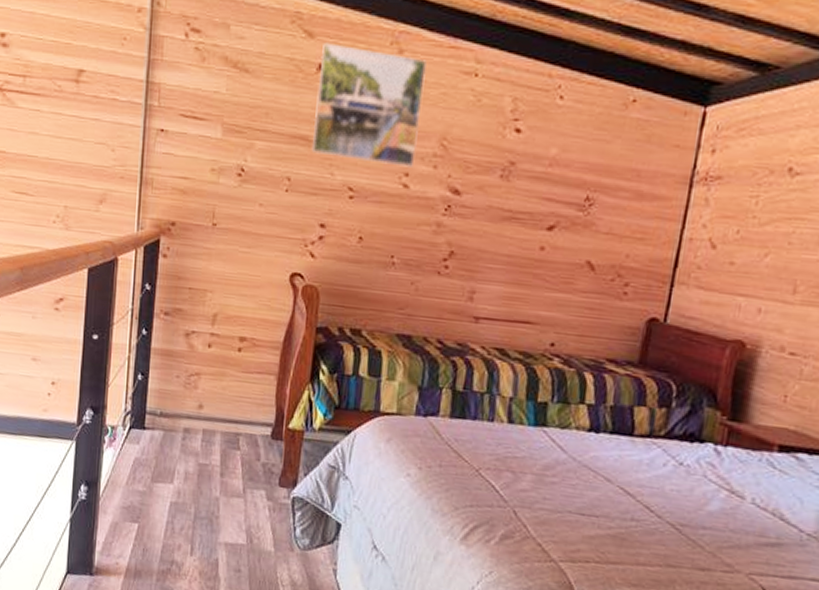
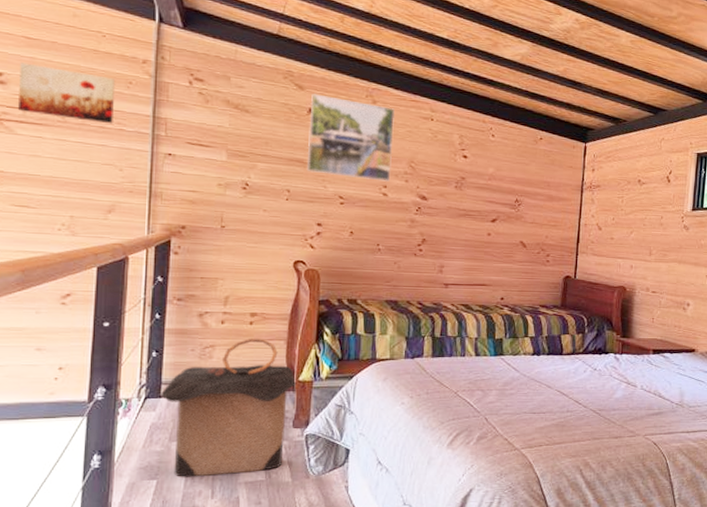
wall art: none [18,19,111,93] -> present [17,62,116,124]
laundry hamper: none [145,368,286,534] -> present [161,337,297,477]

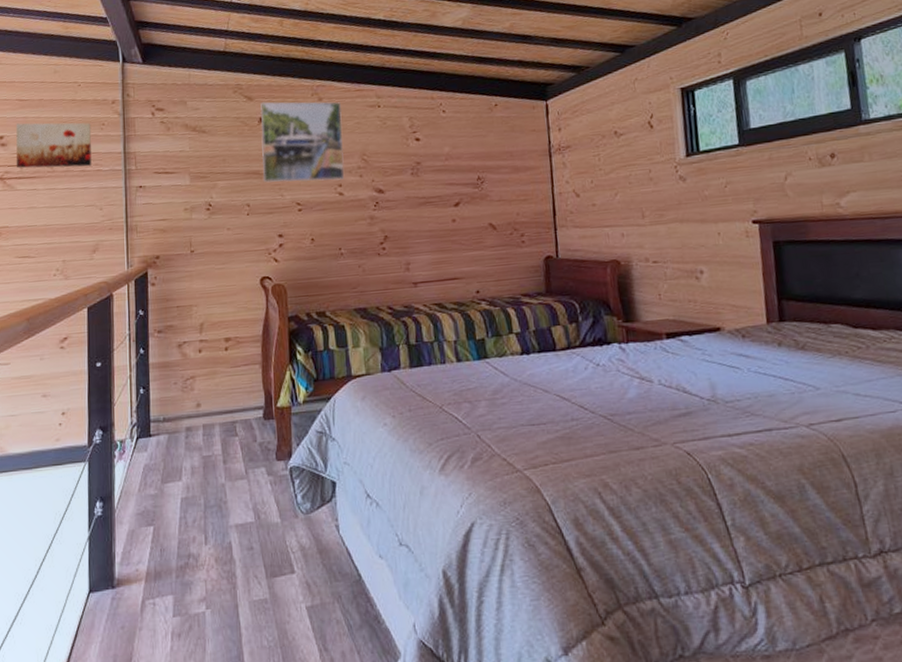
laundry hamper: present [161,337,297,477] -> none [150,364,276,522]

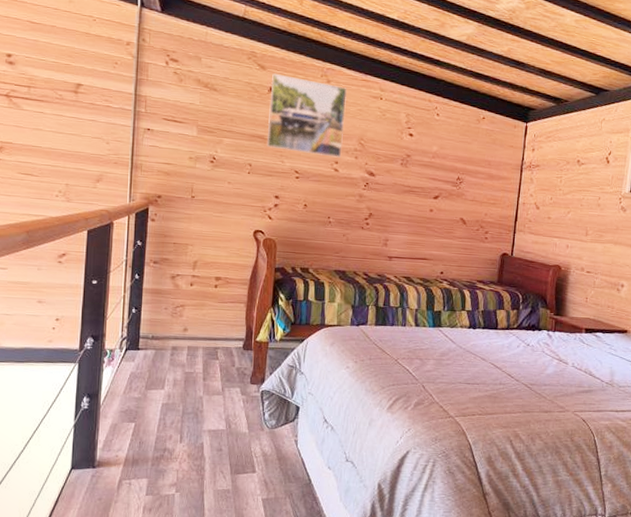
wall art: present [16,122,92,168] -> none [23,45,104,101]

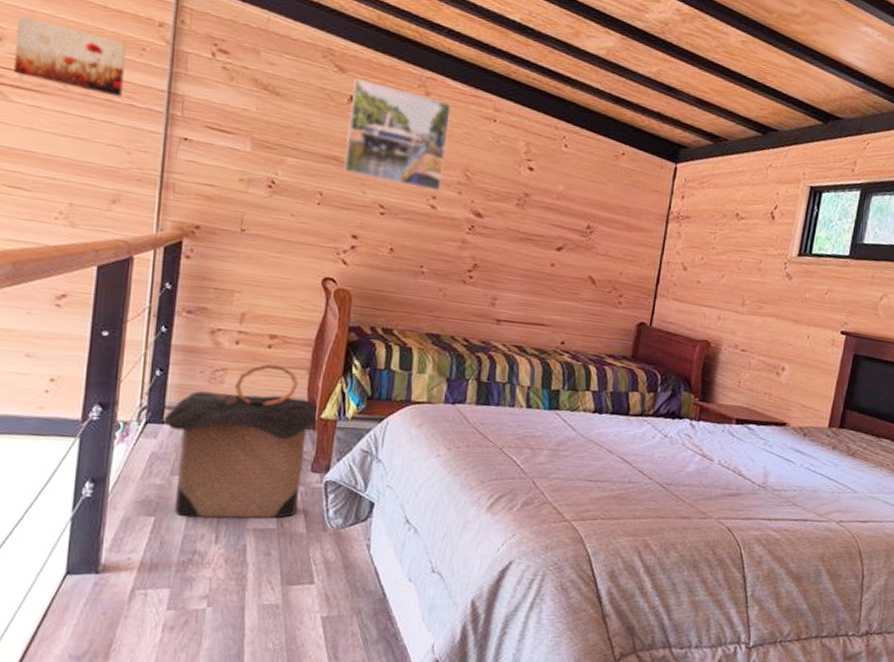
wall art: none [23,45,104,101] -> present [13,15,127,98]
laundry hamper: none [139,299,255,423] -> present [163,363,319,519]

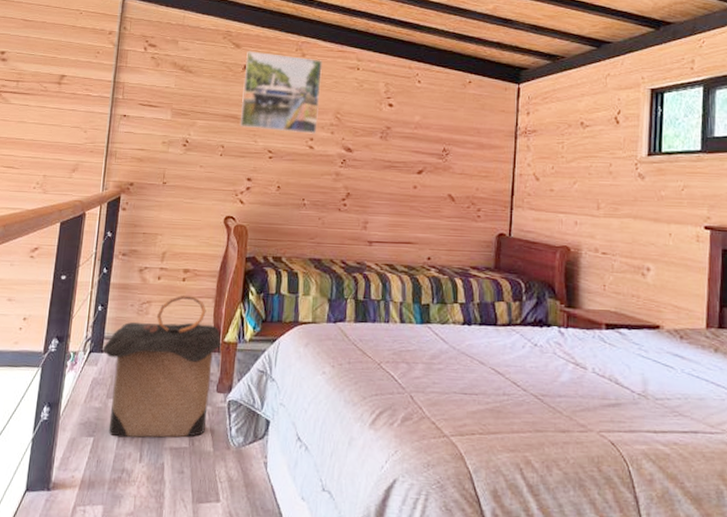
wall art: present [13,15,127,98] -> none [12,41,87,91]

